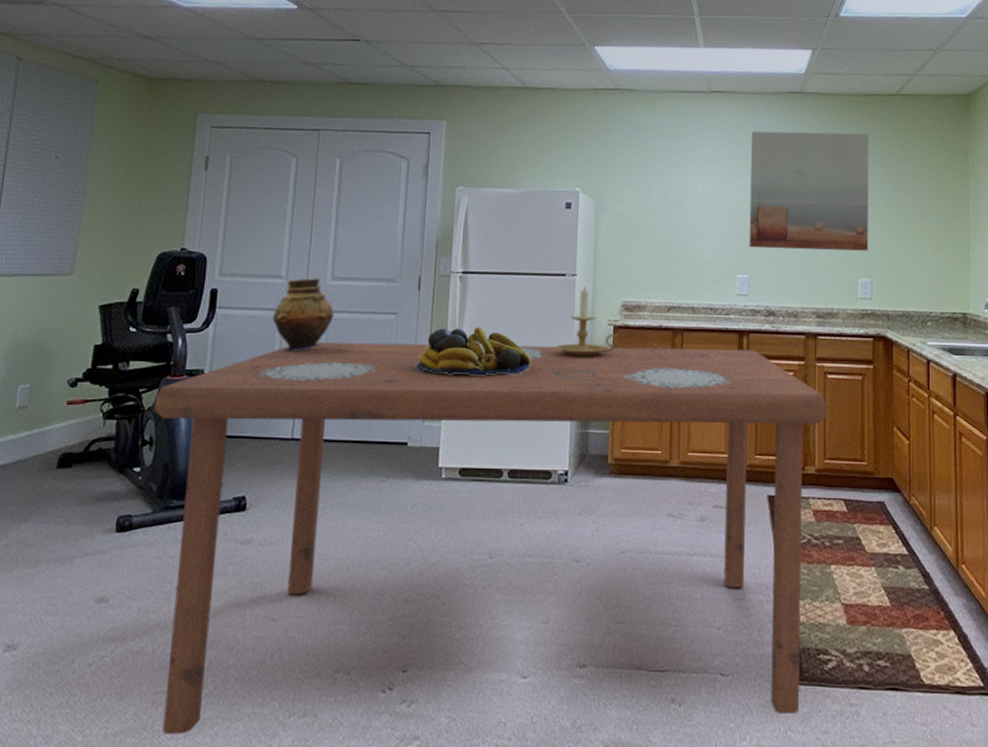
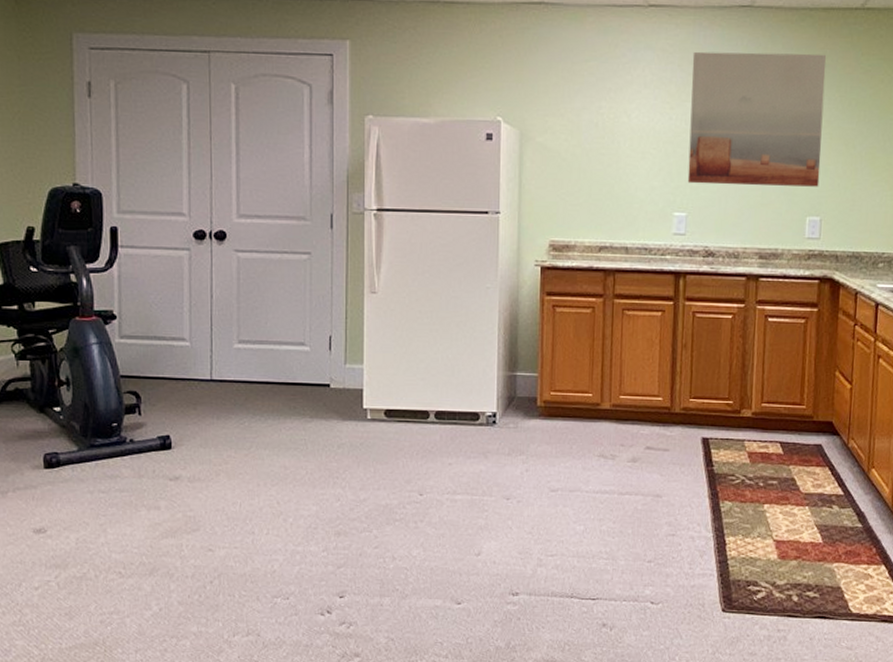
table: present [154,342,827,734] -> none [66,282,767,649]
vase: present [272,278,334,351] -> none [178,215,243,292]
fruit bowl: present [416,327,531,376] -> none [334,267,454,318]
candle holder: present [555,287,620,357] -> none [479,225,547,299]

